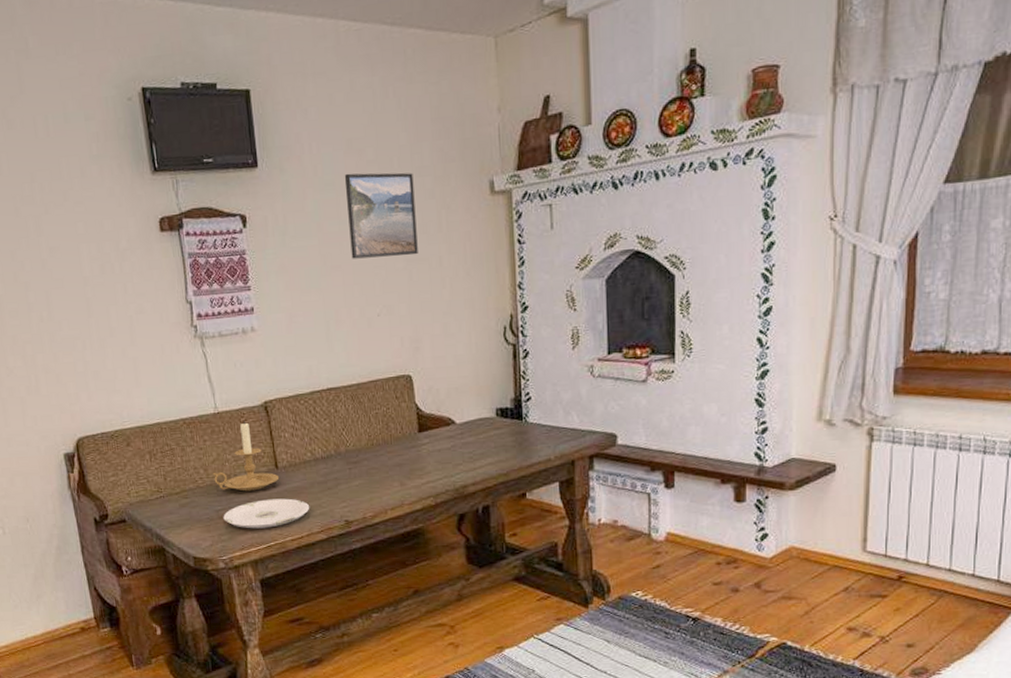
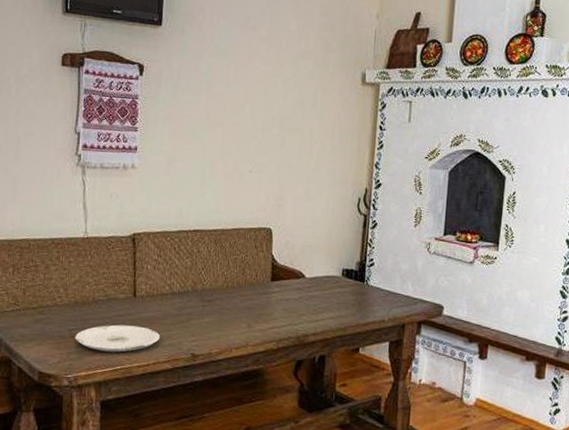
candle holder: present [212,420,280,492] -> none [72,248,136,316]
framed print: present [344,172,418,259] -> none [233,45,298,125]

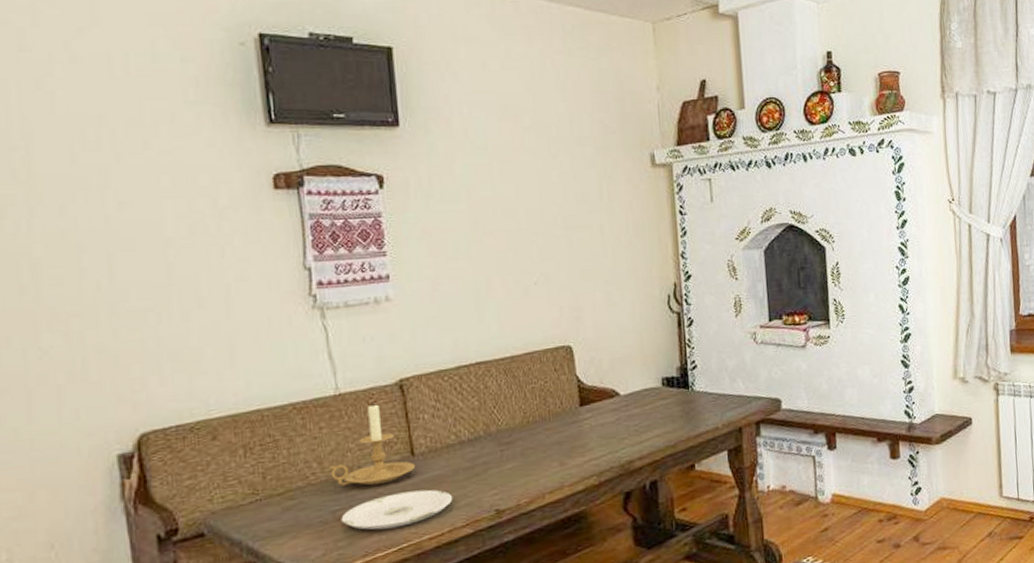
candle holder: none [72,248,136,316] -> present [329,401,416,486]

